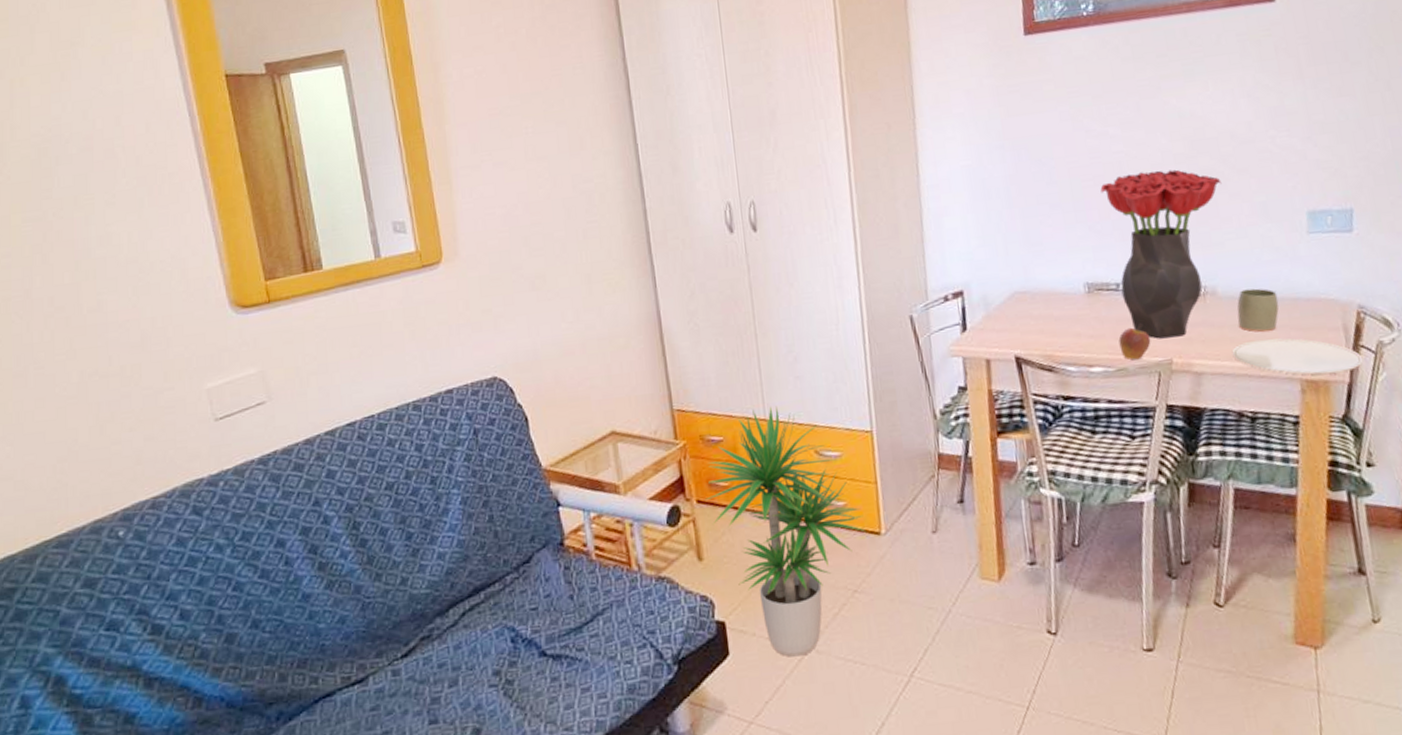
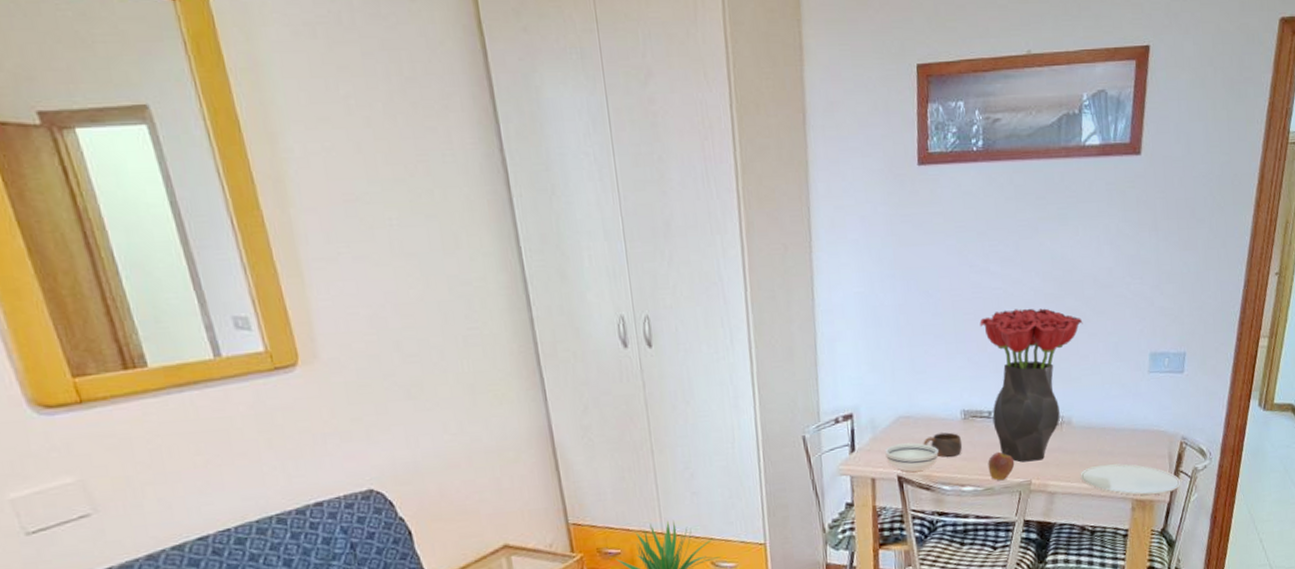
bowl: none [1000,320,1061,353] -> present [885,443,939,473]
cup: none [1042,307,1088,335] -> present [923,432,963,457]
mug: present [1236,288,1279,332] -> none [1087,419,1121,458]

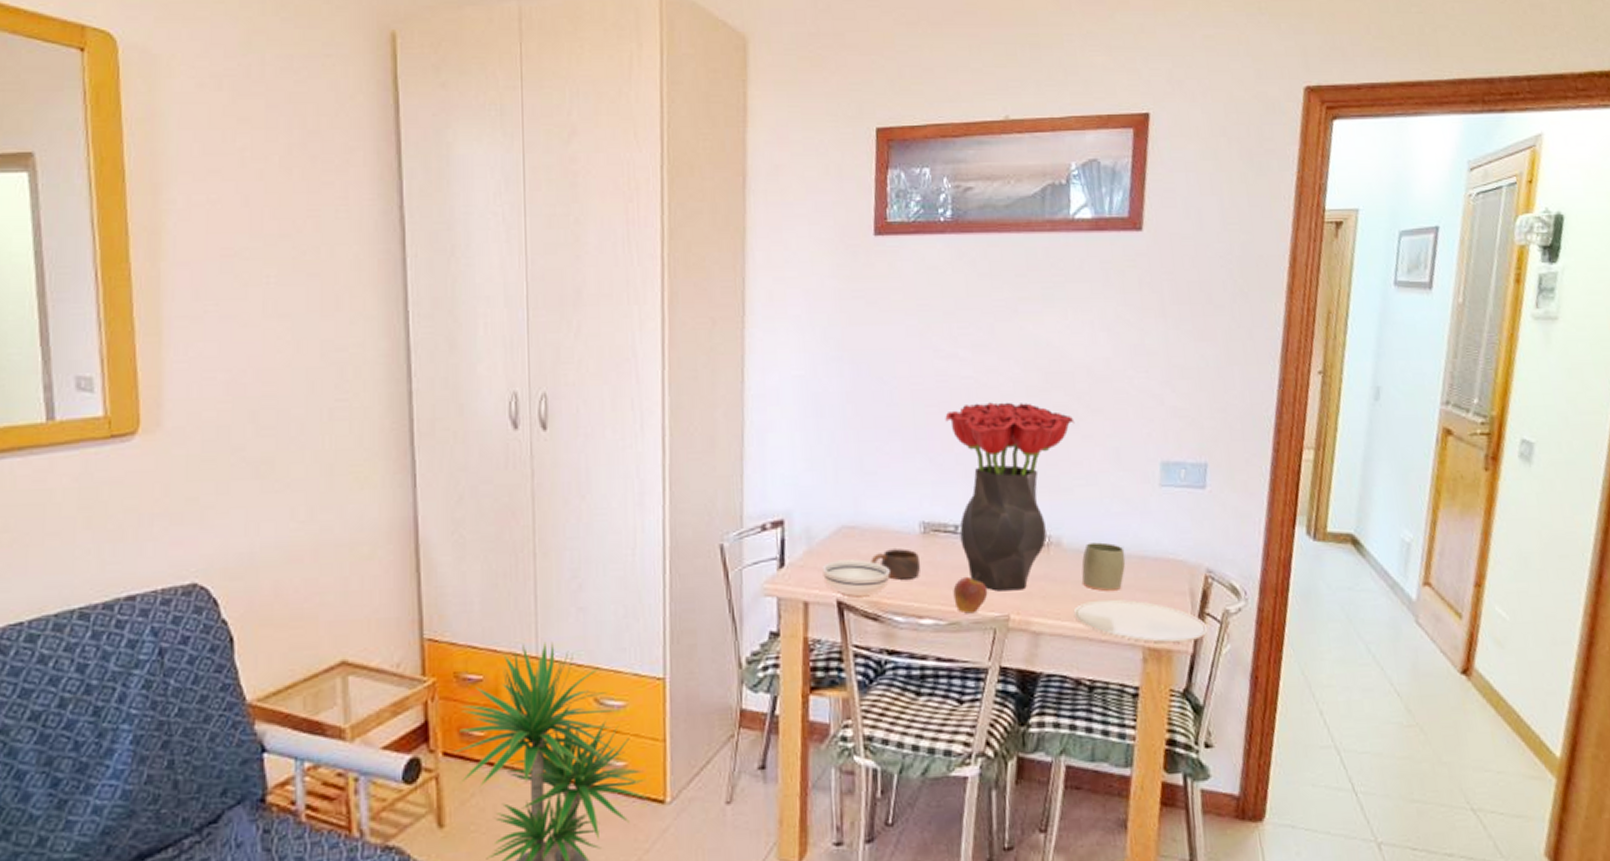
mug: none [1087,419,1121,458] -> present [1081,542,1126,591]

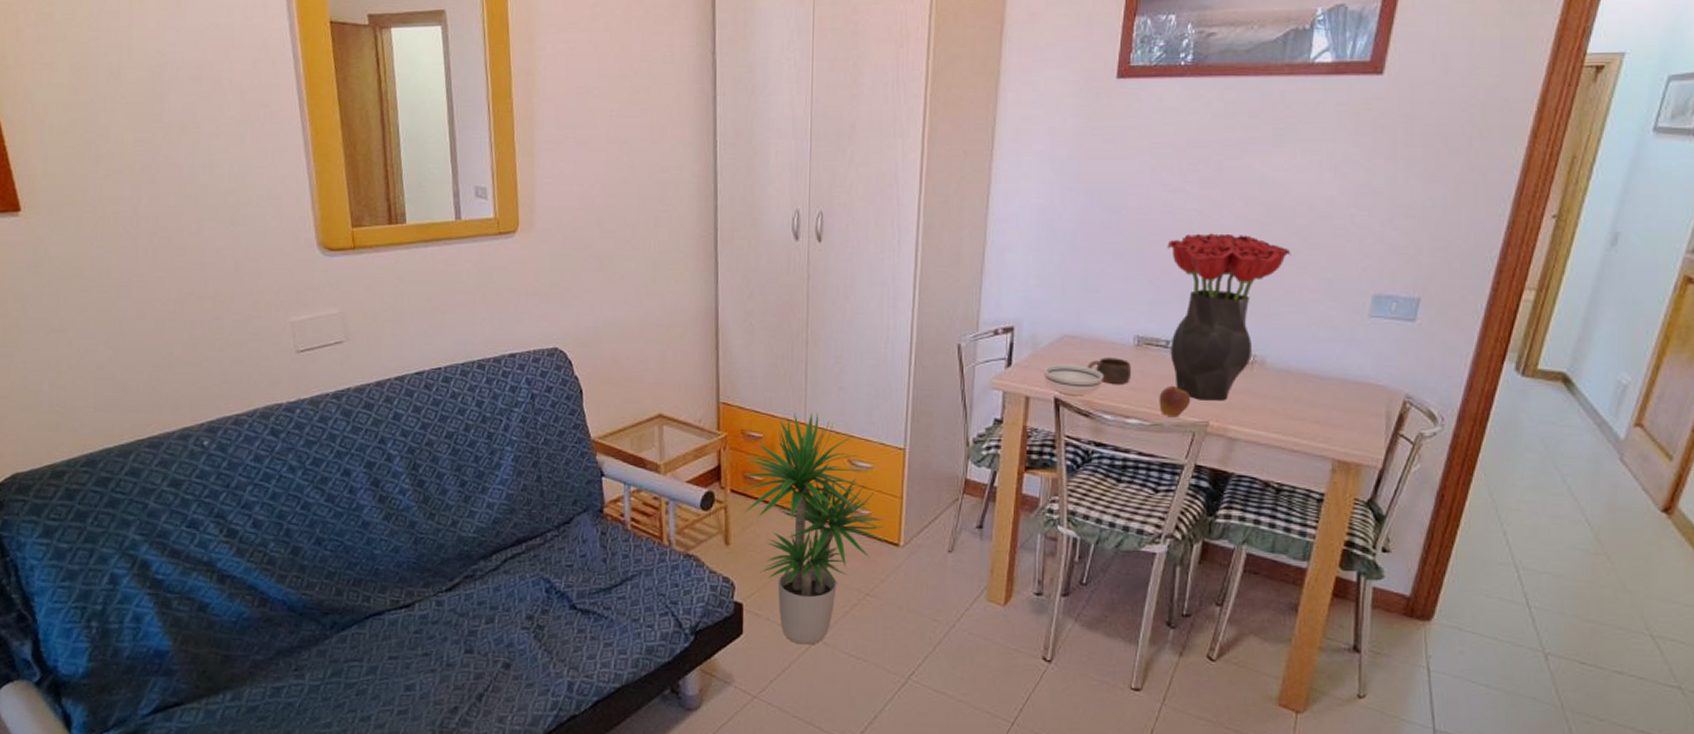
plate: present [1073,599,1208,644] -> none [1269,414,1400,459]
mug: present [1081,542,1126,591] -> none [1282,364,1326,408]

